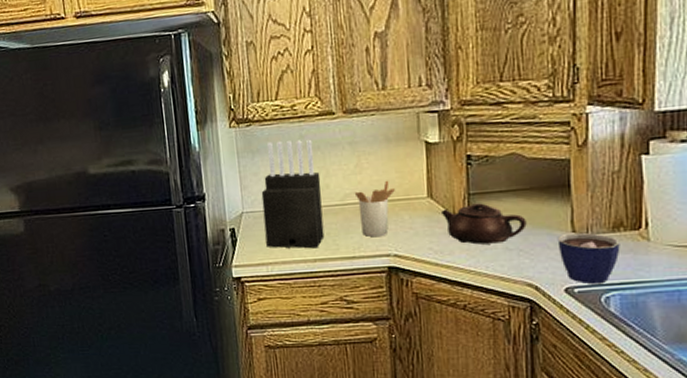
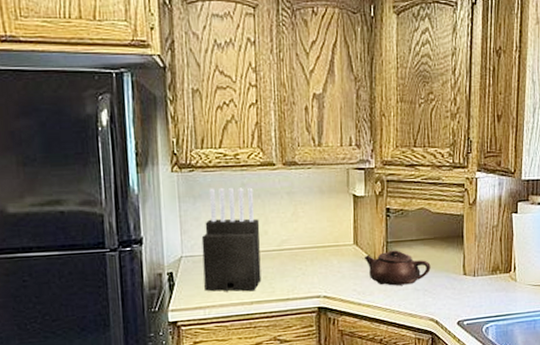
utensil holder: present [354,180,395,238] -> none [290,228,326,281]
cup: present [557,232,620,285] -> none [453,275,497,318]

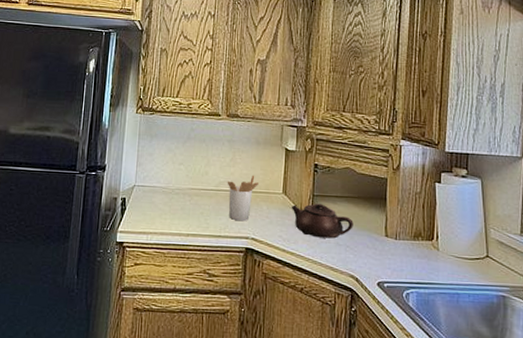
knife block: present [201,187,262,292] -> none [150,129,202,225]
utensil holder: none [290,228,326,281] -> present [227,175,258,222]

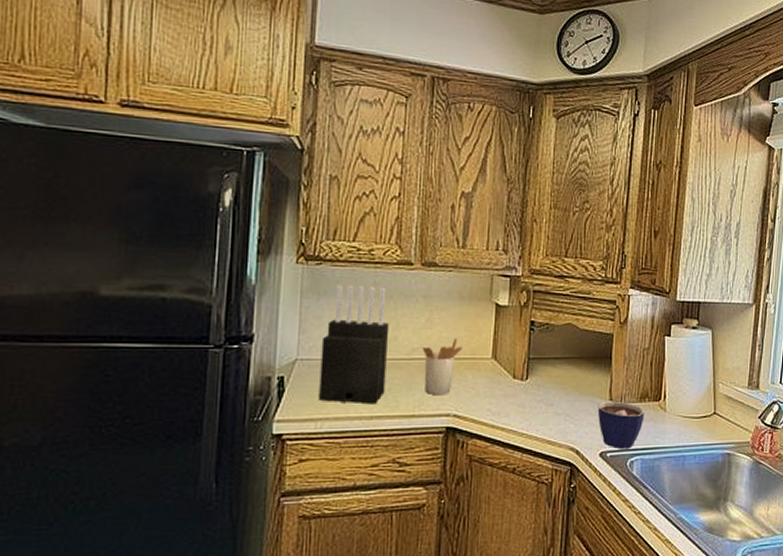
knife block: none [150,129,202,225] -> present [319,284,390,405]
teapot: present [291,203,353,239] -> none [502,368,575,408]
cup: none [374,237,418,282] -> present [597,401,645,450]

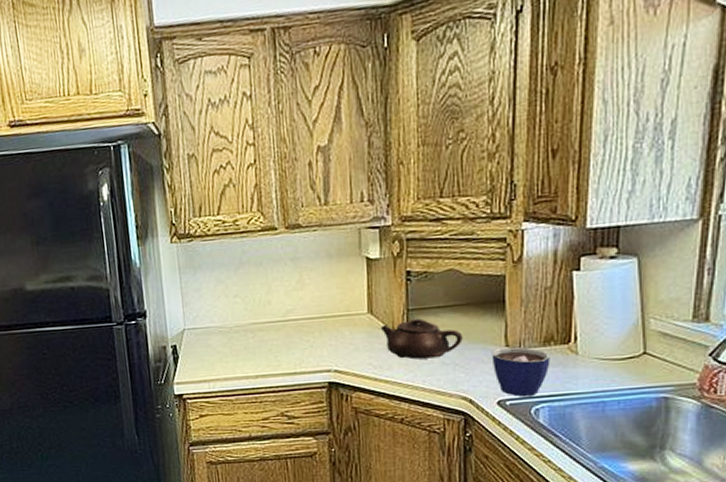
knife block: present [319,284,390,405] -> none [203,255,266,365]
utensil holder: present [422,337,462,396] -> none [296,296,336,353]
teapot: none [502,368,575,408] -> present [380,318,463,360]

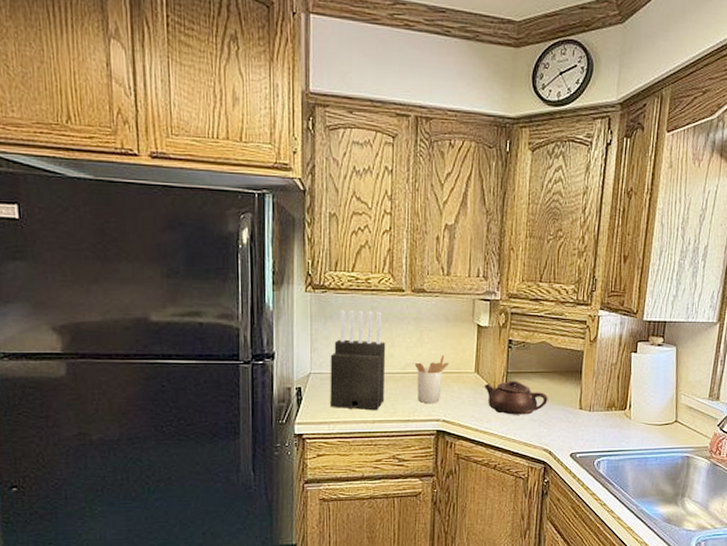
knife block: none [203,255,266,365] -> present [330,309,386,411]
utensil holder: none [296,296,336,353] -> present [414,354,449,404]
cup: present [491,347,550,397] -> none [568,409,611,451]

